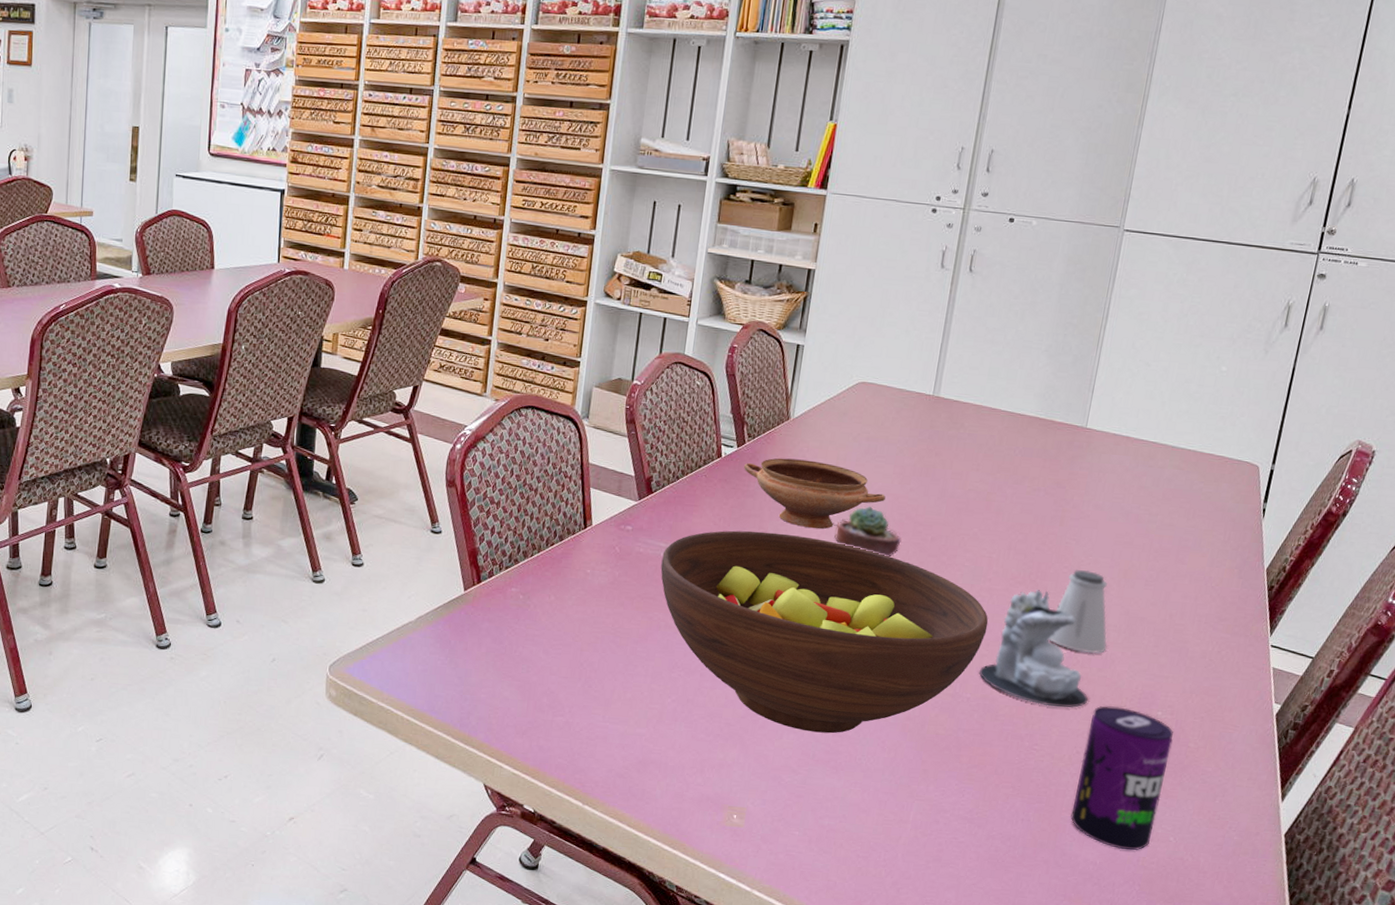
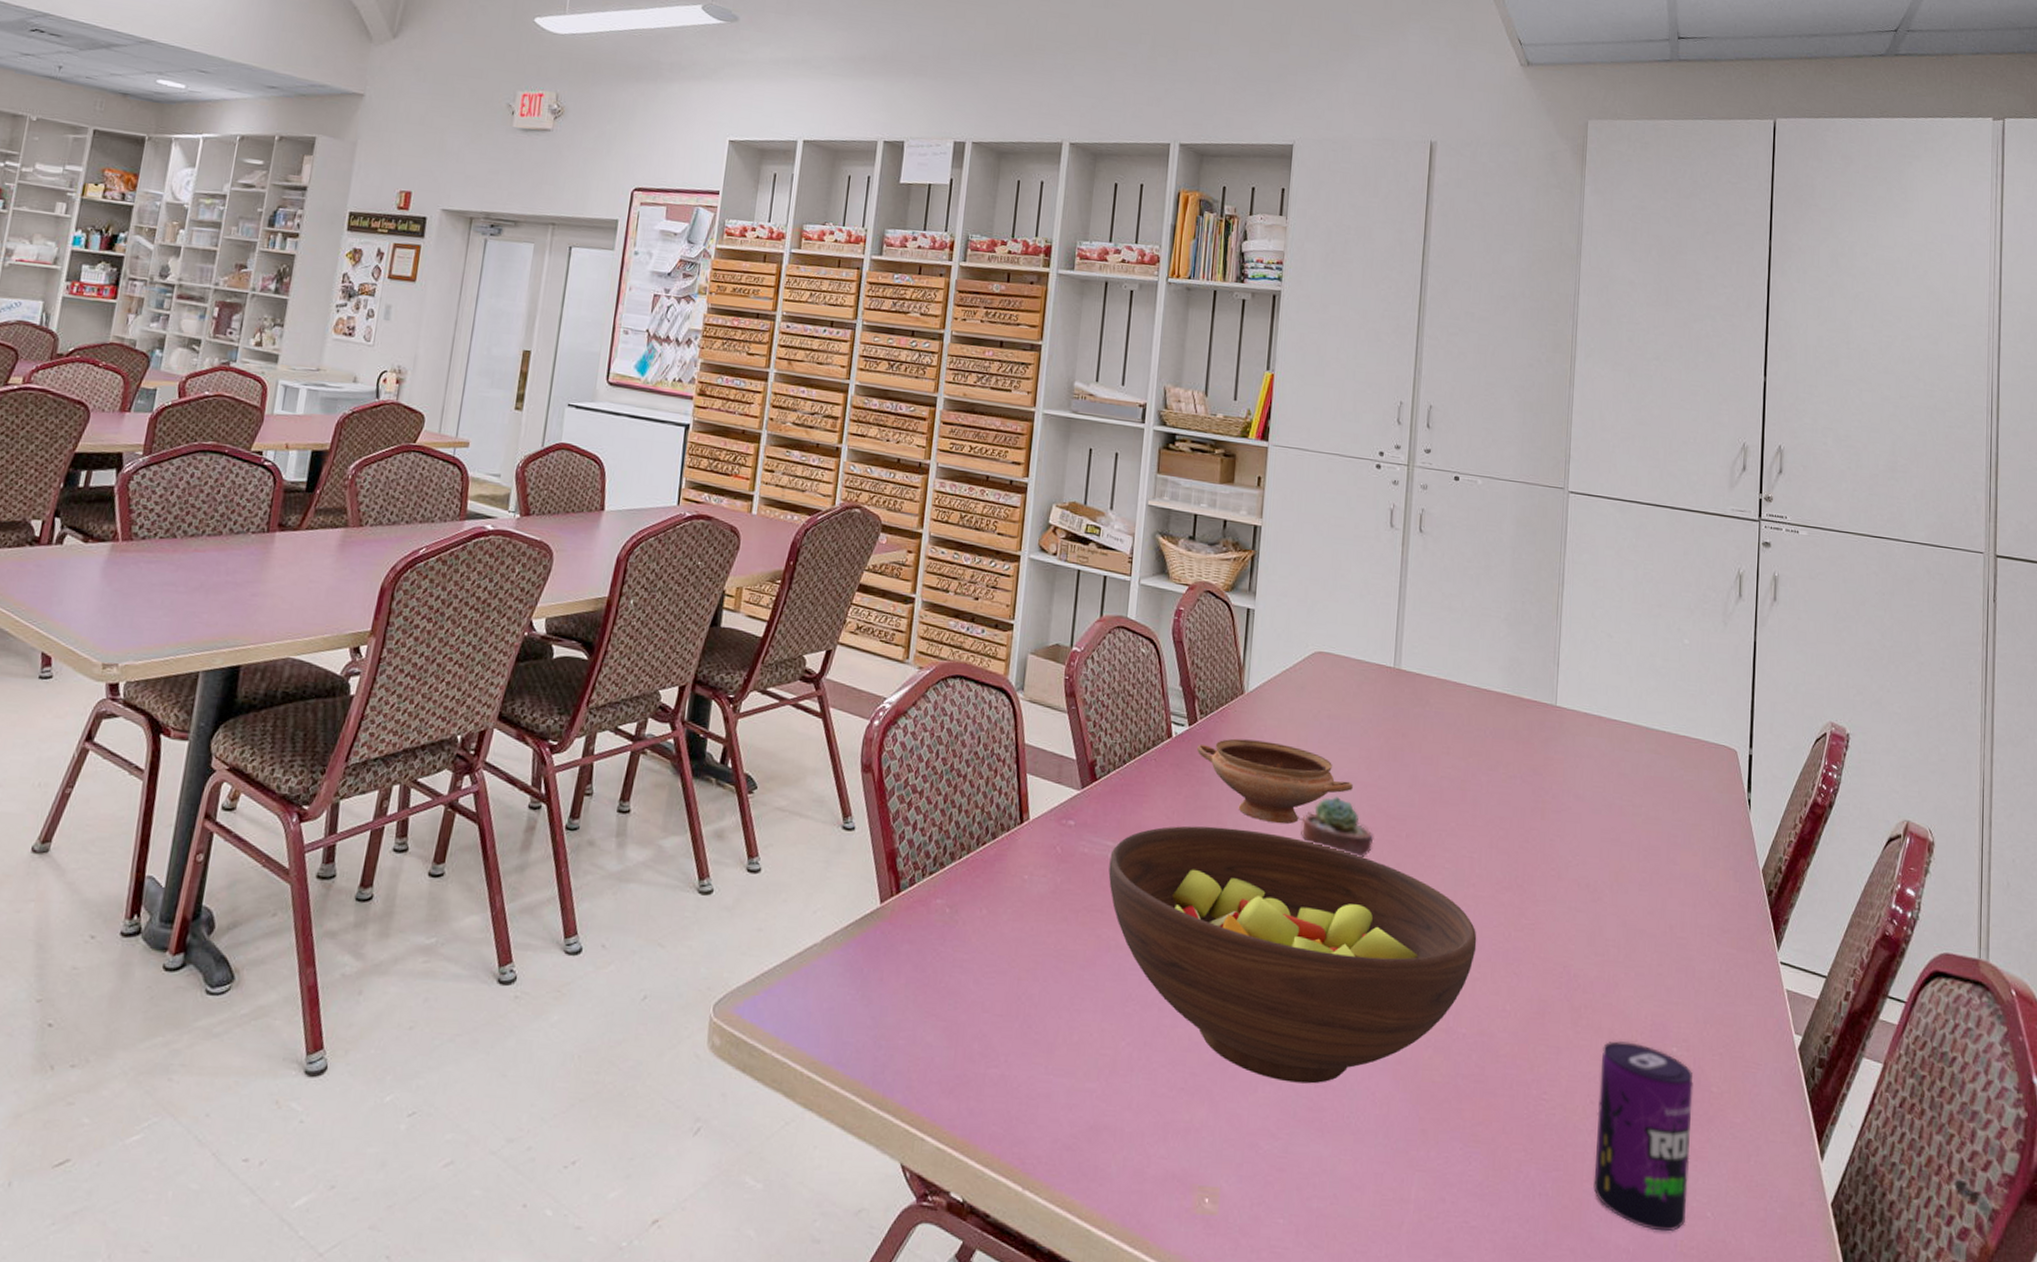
candle: present [978,590,1088,708] -> none [1472,897,1596,1045]
saltshaker: present [1048,570,1107,653] -> none [1544,872,1608,975]

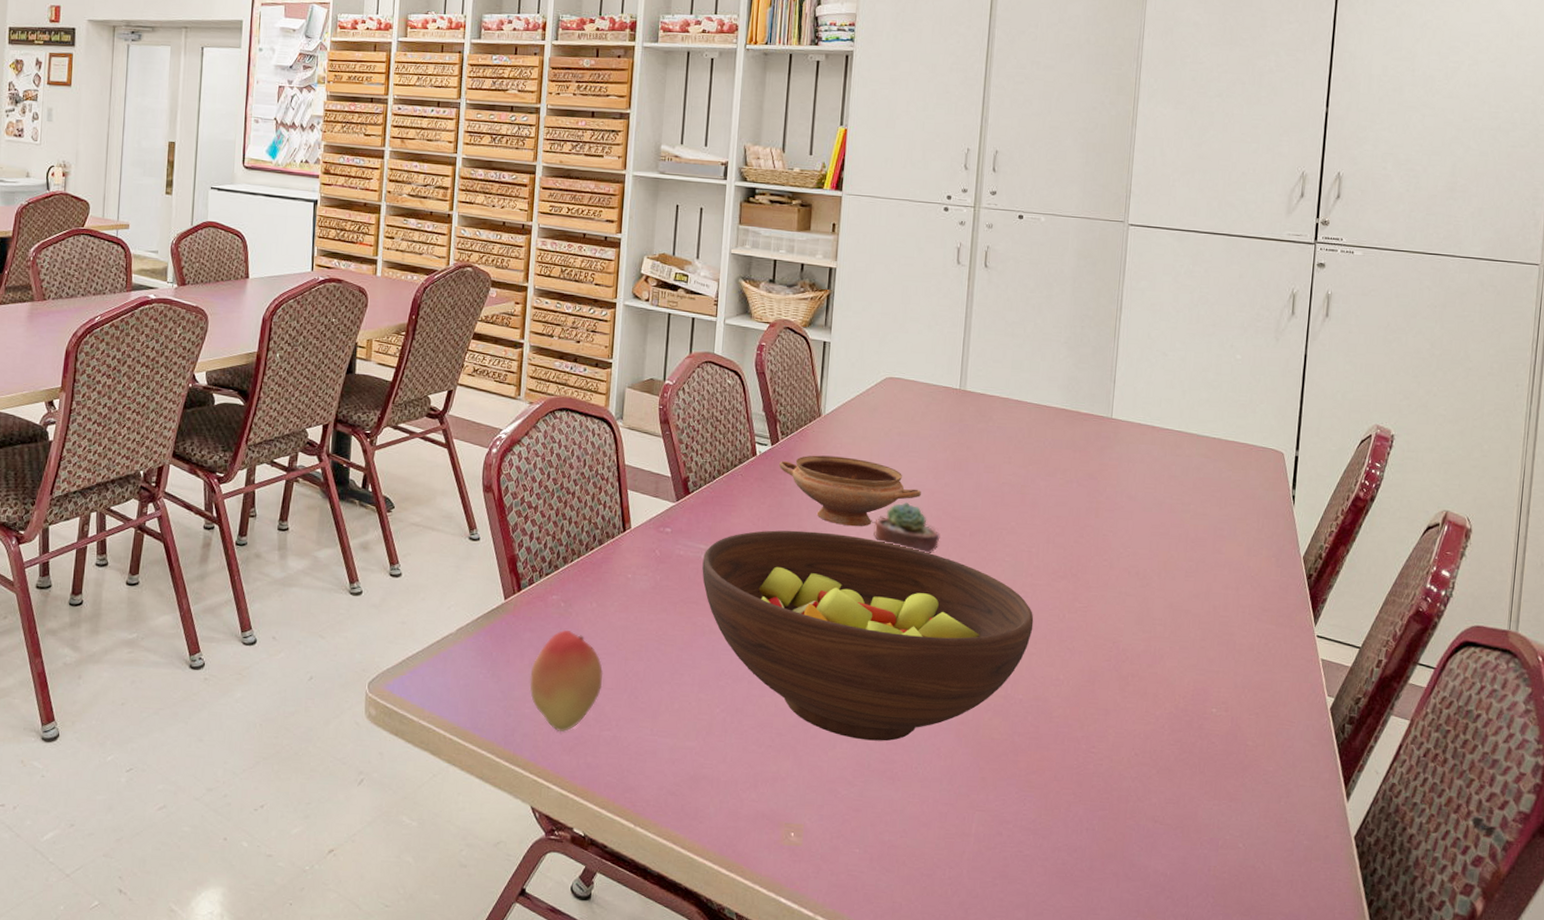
fruit: none [905,941,992,1068] -> present [530,629,604,731]
beverage can: present [1593,1041,1693,1232] -> none [1136,704,1230,860]

